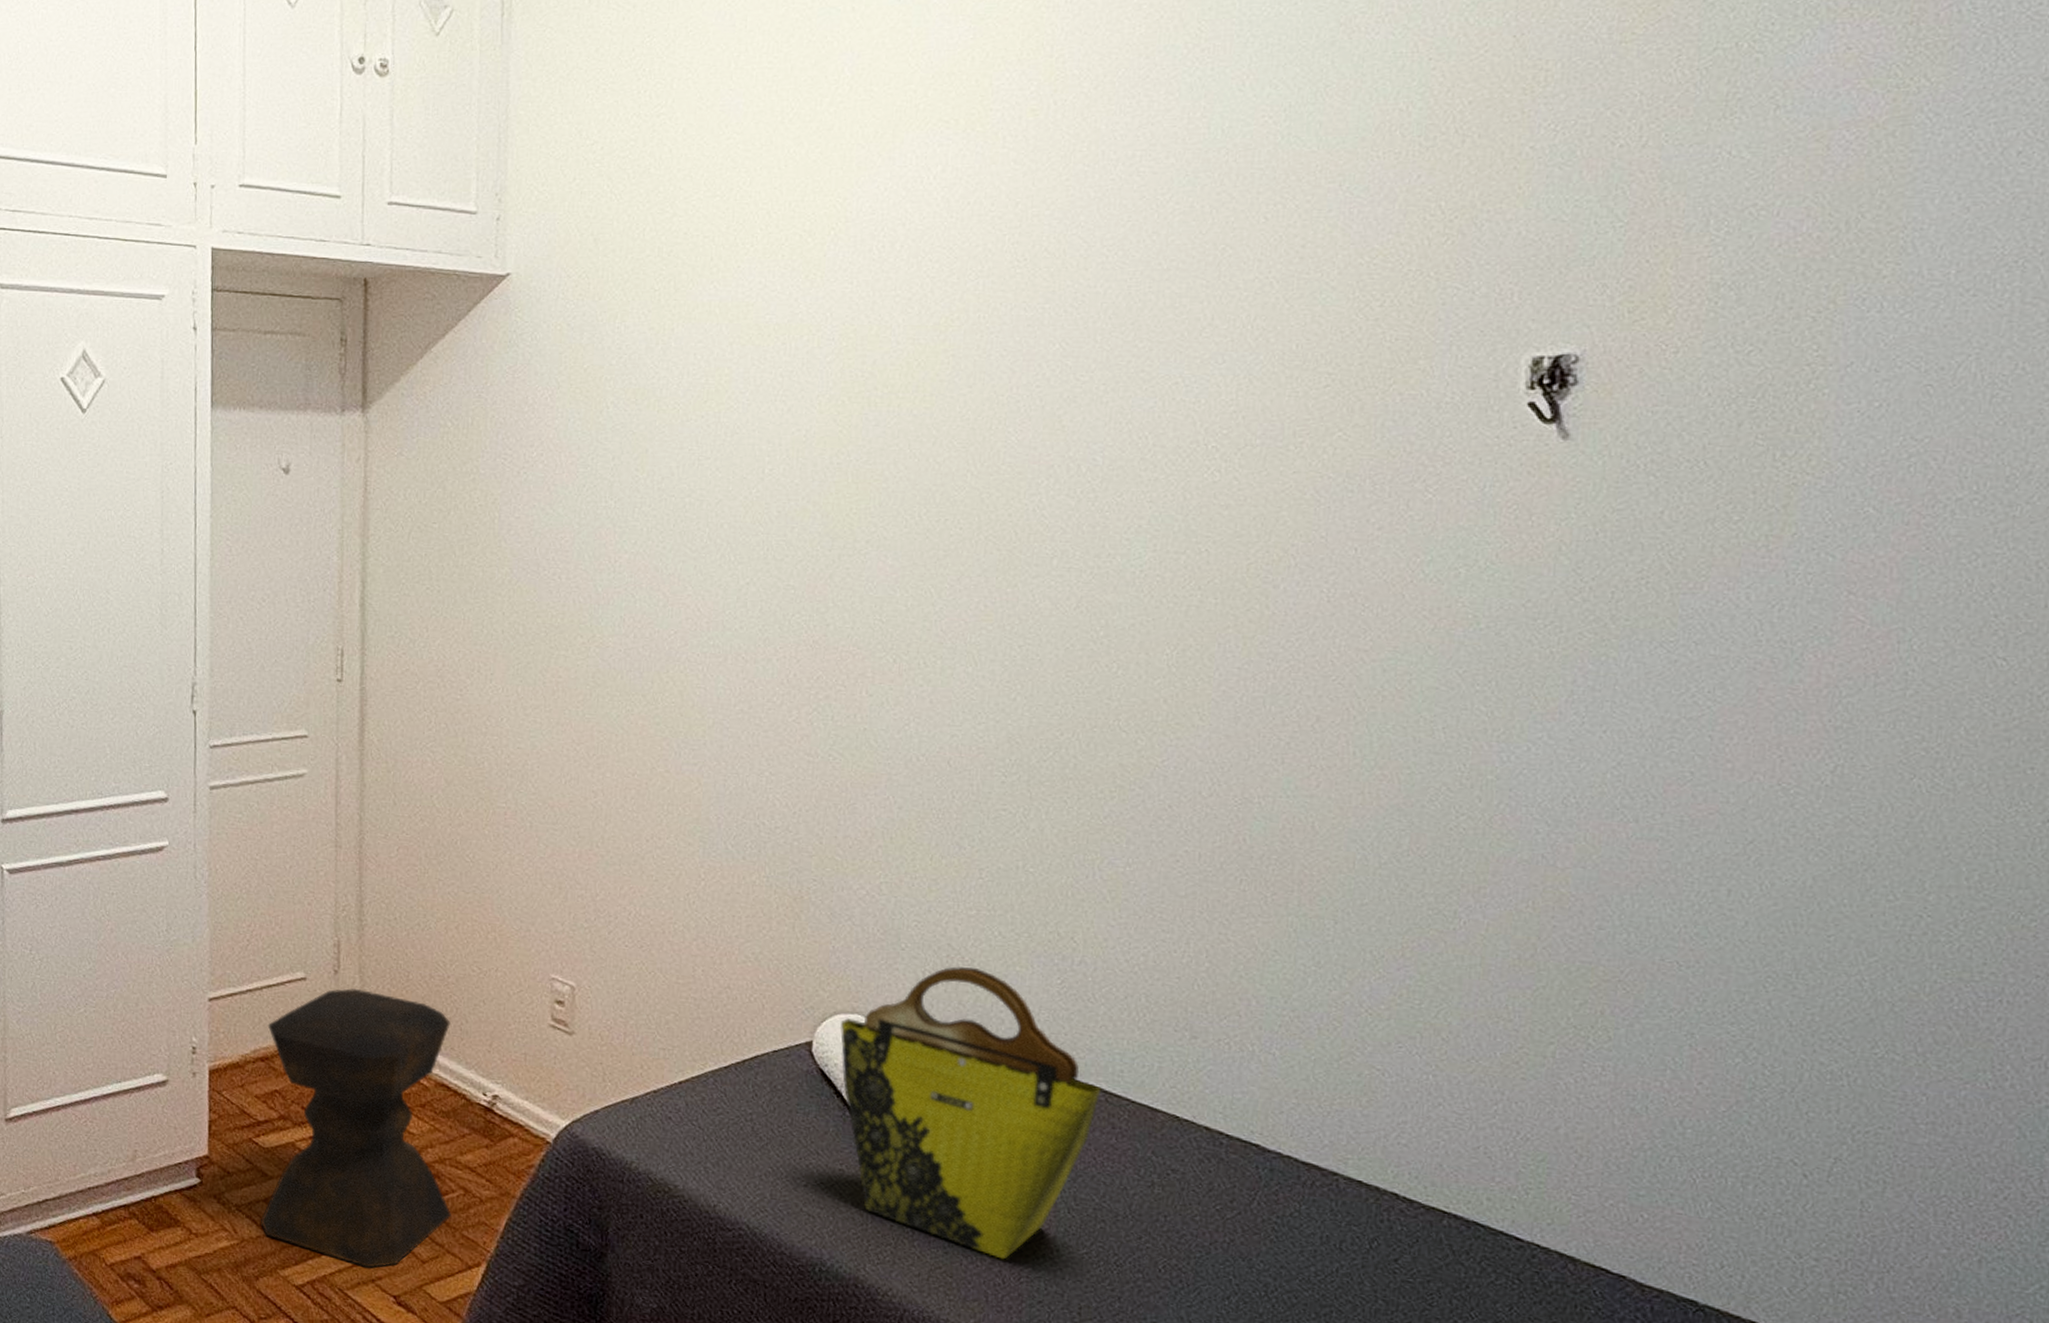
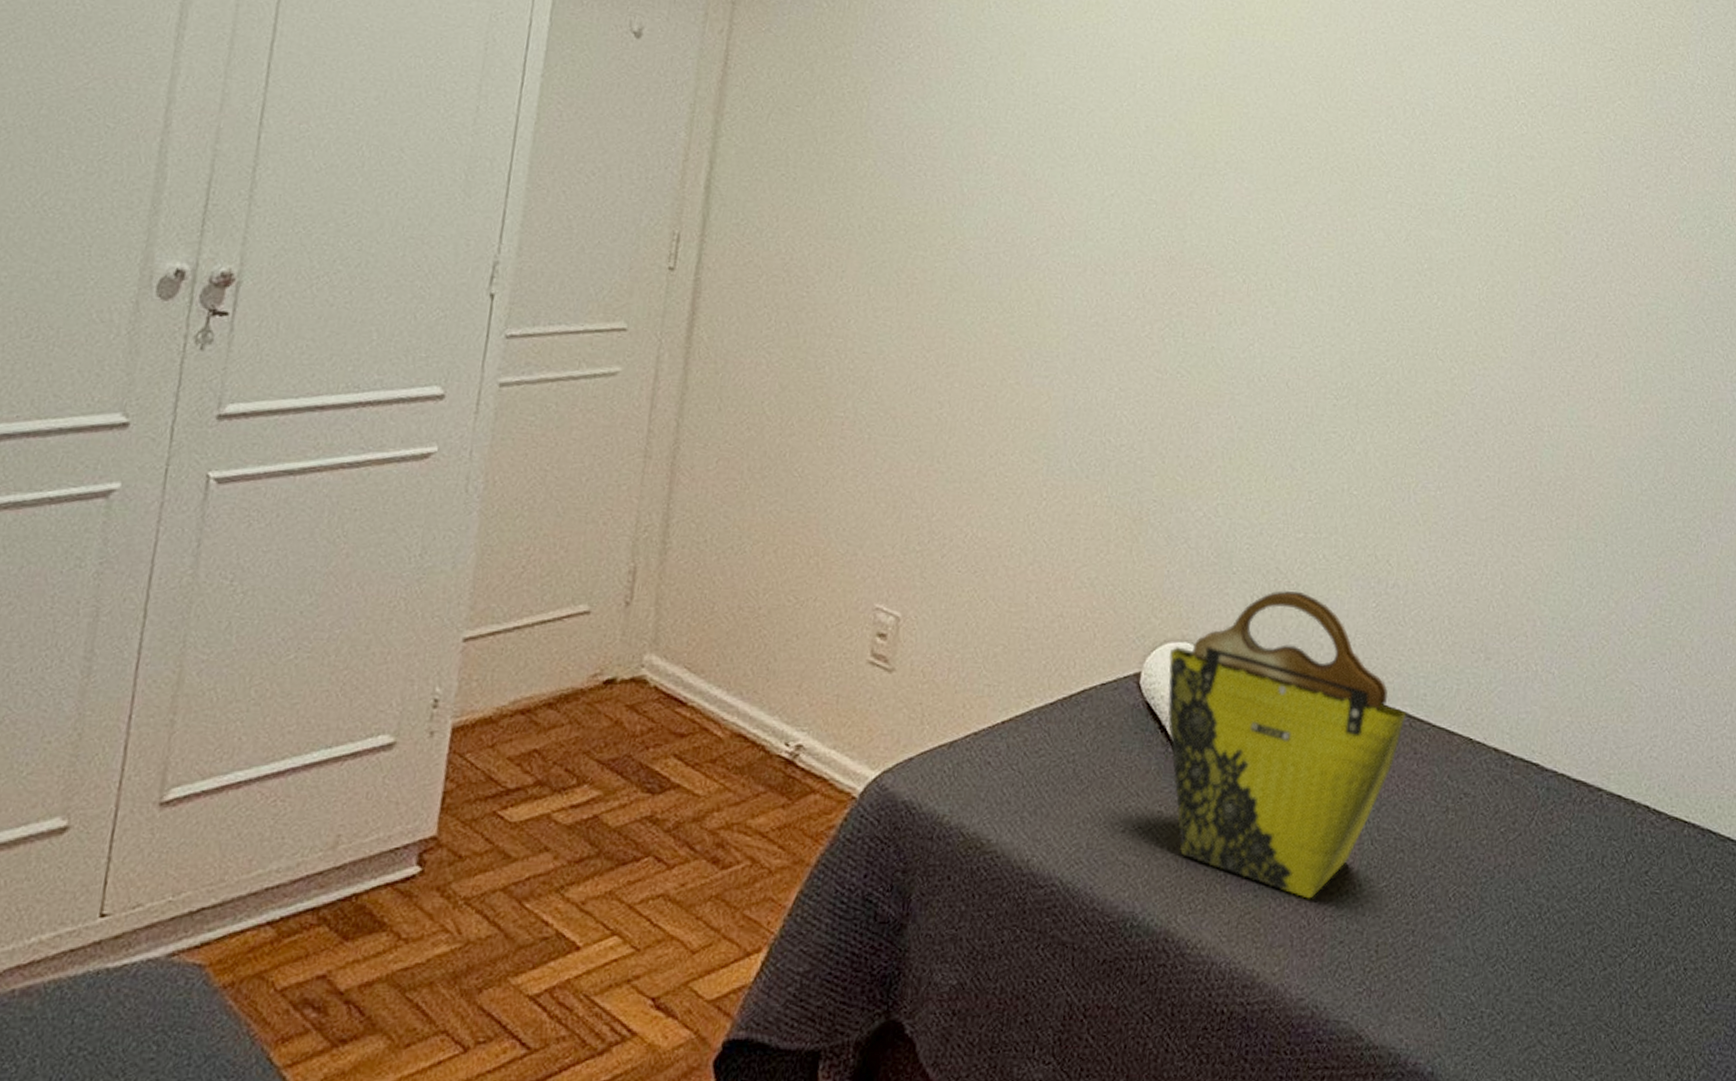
stool: present [260,988,451,1269] -> none [493,623,757,967]

